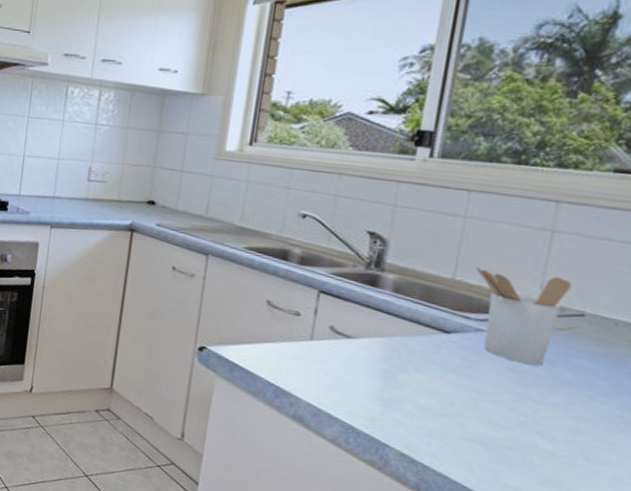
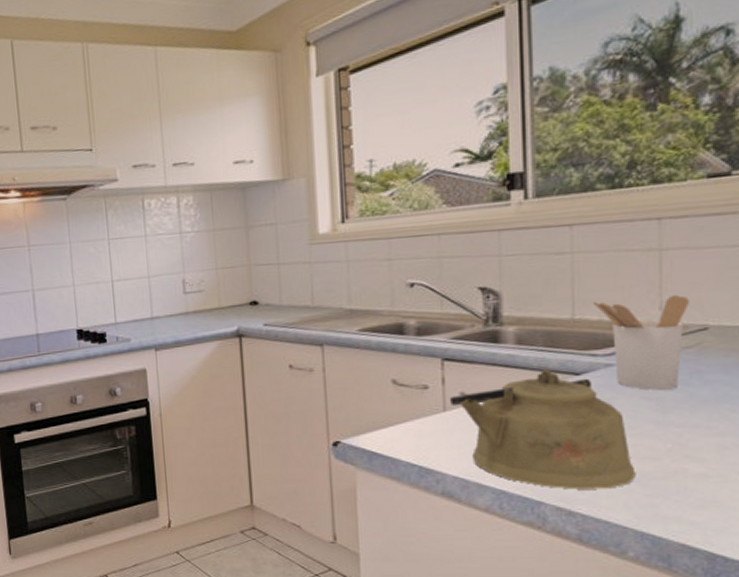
kettle: none [317,321,485,447] -> present [449,369,636,490]

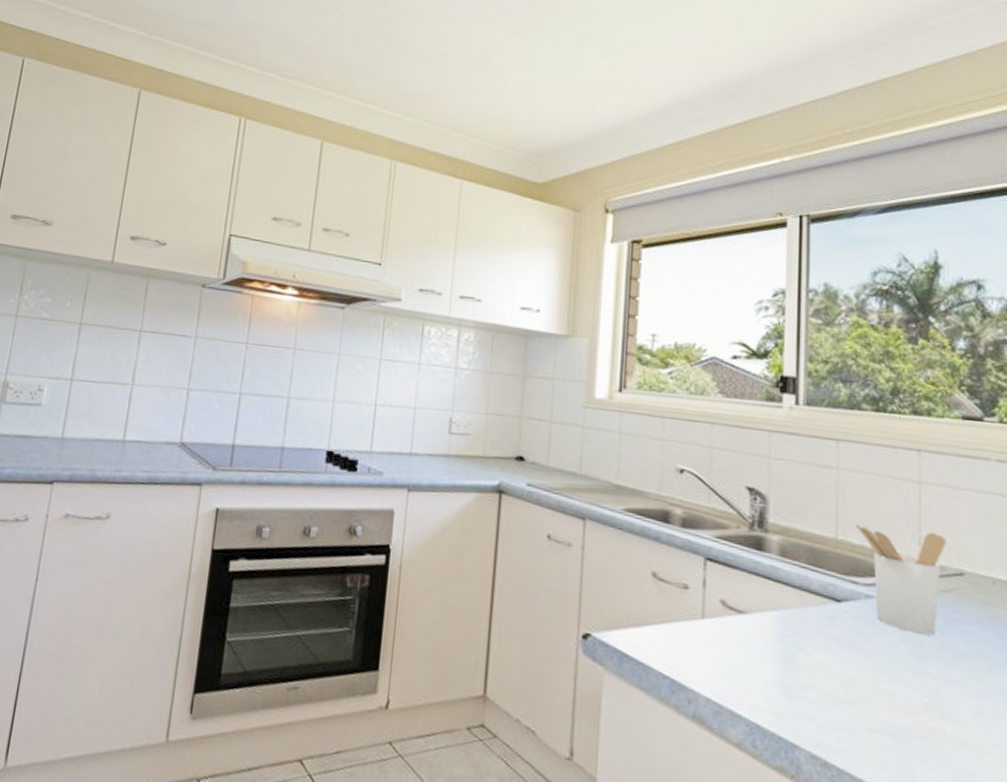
kettle: present [449,369,636,490] -> none [708,589,893,741]

